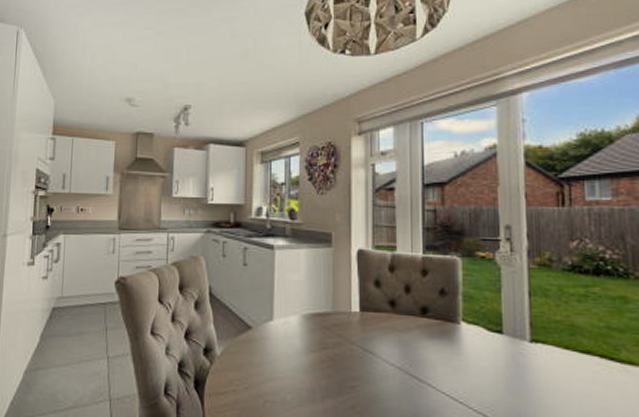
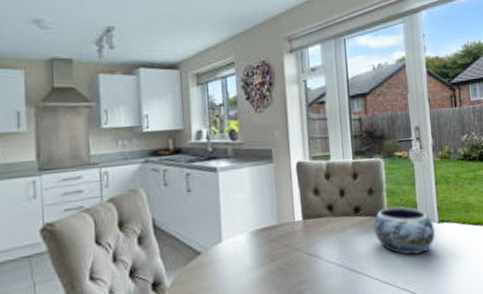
decorative bowl: none [444,313,525,375] -> present [373,206,435,255]

